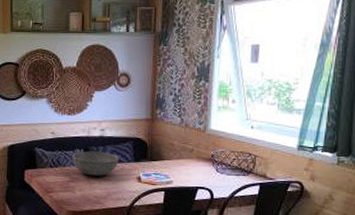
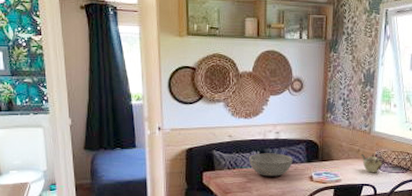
teapot: none [194,153,222,175] -> present [360,153,384,173]

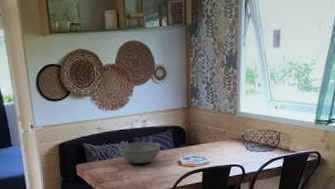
teapot: present [360,153,384,173] -> none [227,134,251,154]

